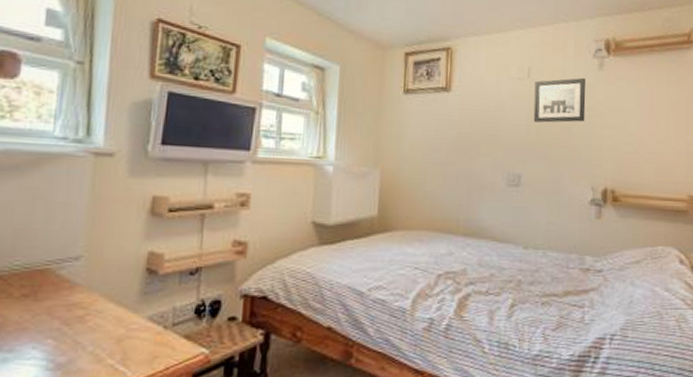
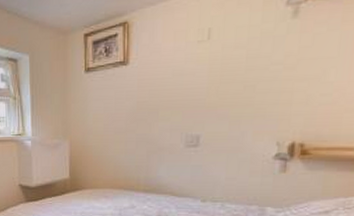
wall art: present [533,77,586,123] -> none [213,29,275,84]

